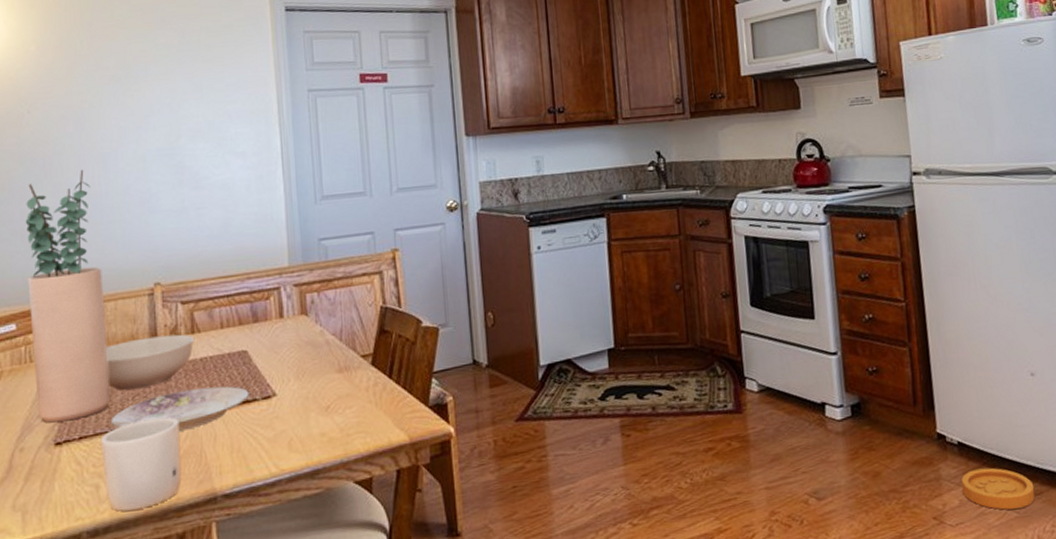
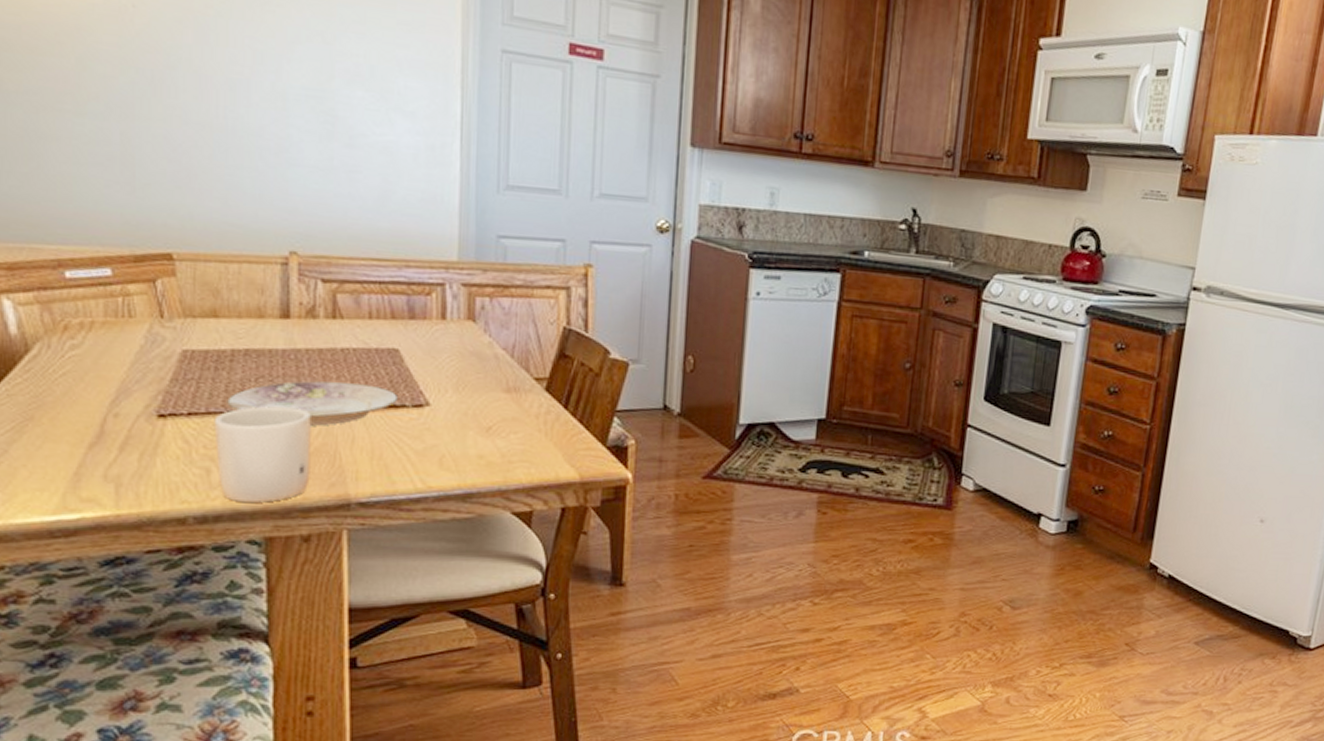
vase: present [25,169,111,423] -> none [126,94,229,393]
bowl: present [106,334,195,391] -> none [225,313,336,371]
pet bowl: present [961,467,1035,511] -> none [1161,604,1234,649]

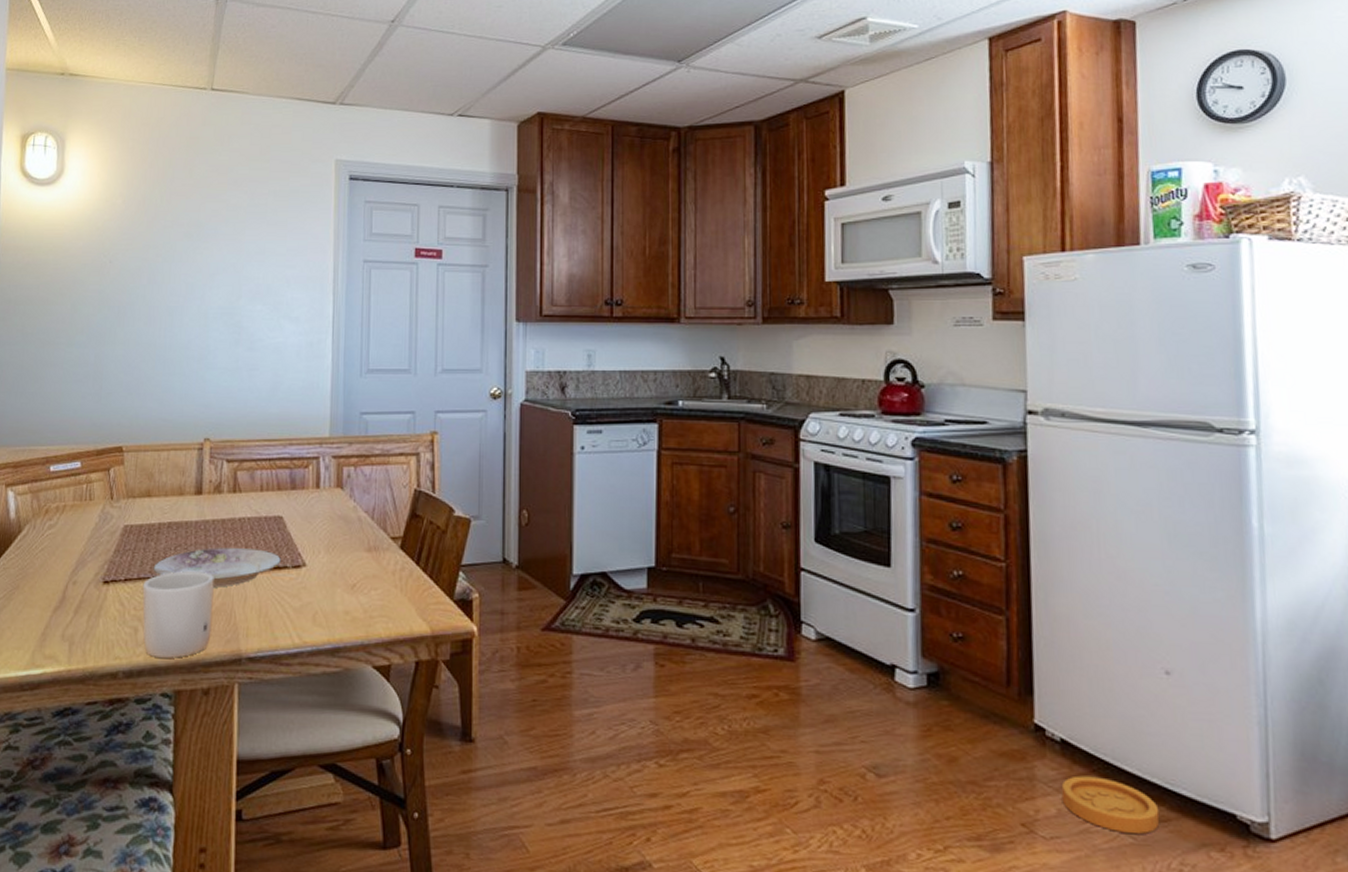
pet bowl: none [1161,604,1234,649] -> present [1061,775,1160,835]

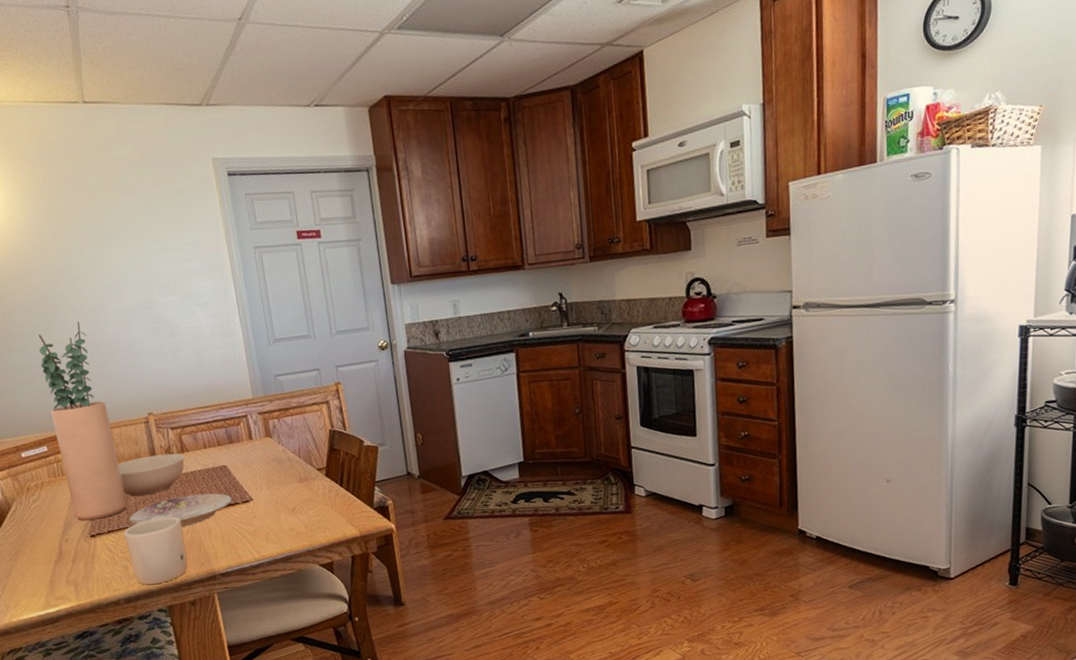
vase: none [91,321,160,562] -> present [38,321,127,521]
bowl: none [155,491,236,541] -> present [118,453,185,497]
pet bowl: present [1061,775,1160,835] -> none [816,557,880,590]

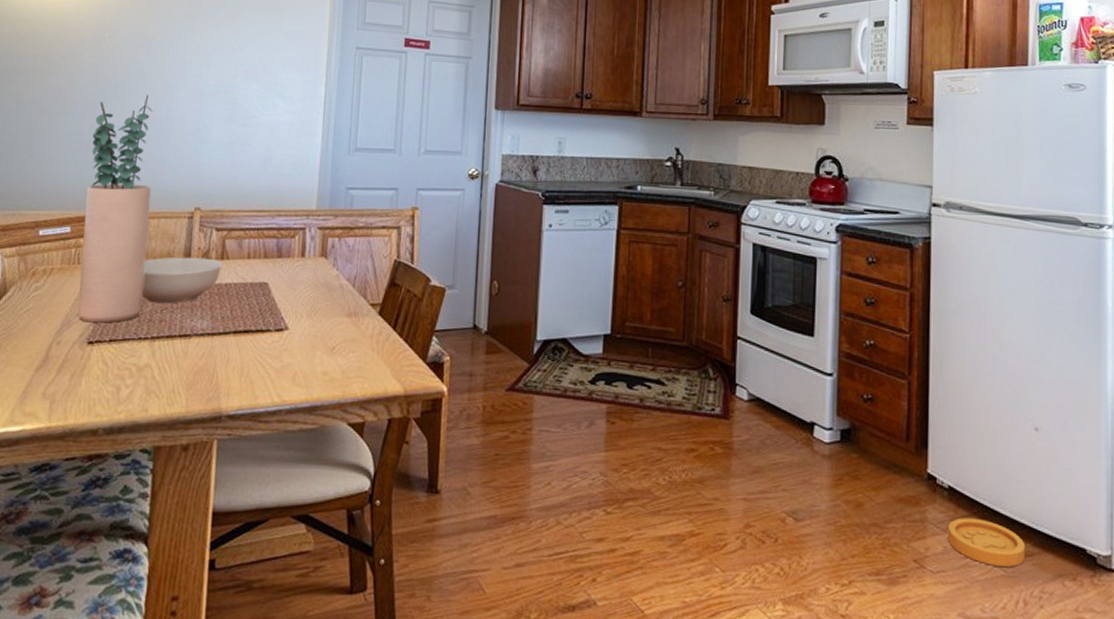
mug: present [123,516,188,585] -> none [125,333,199,416]
plate: present [129,493,232,527] -> none [138,311,264,349]
pet bowl: none [816,557,880,590] -> present [947,517,1026,568]

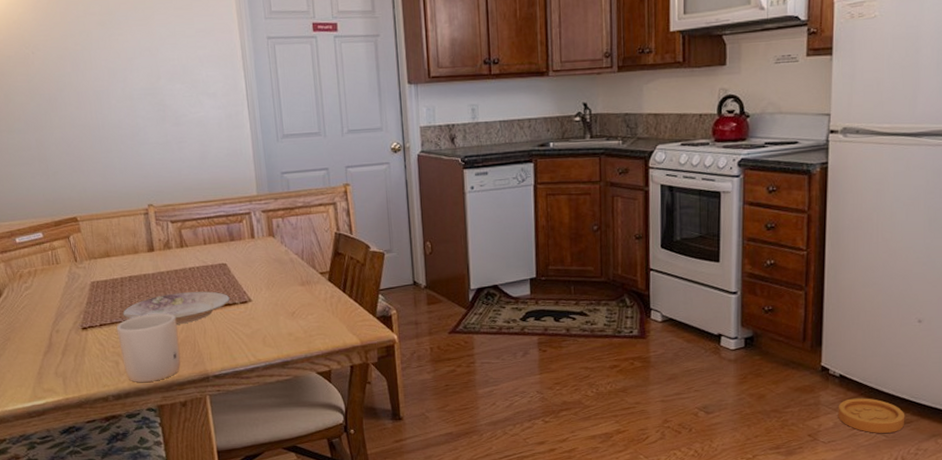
vase: present [77,94,153,323] -> none [39,105,122,312]
mug: none [125,333,199,416] -> present [116,313,181,382]
plate: none [138,311,264,349] -> present [122,291,230,324]
bowl: present [142,257,223,304] -> none [114,247,184,291]

